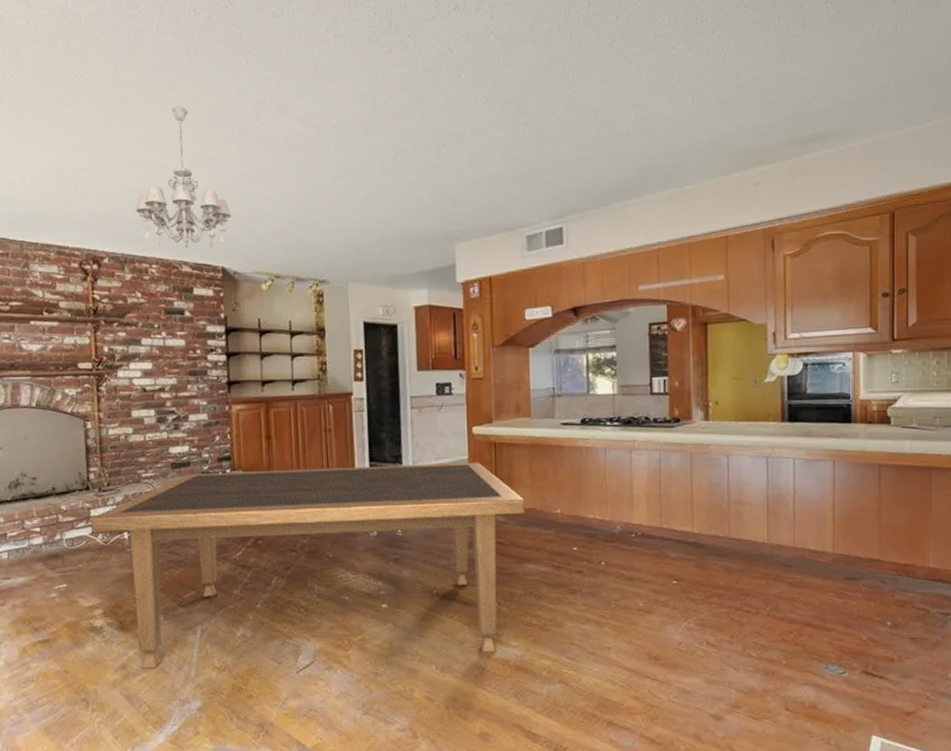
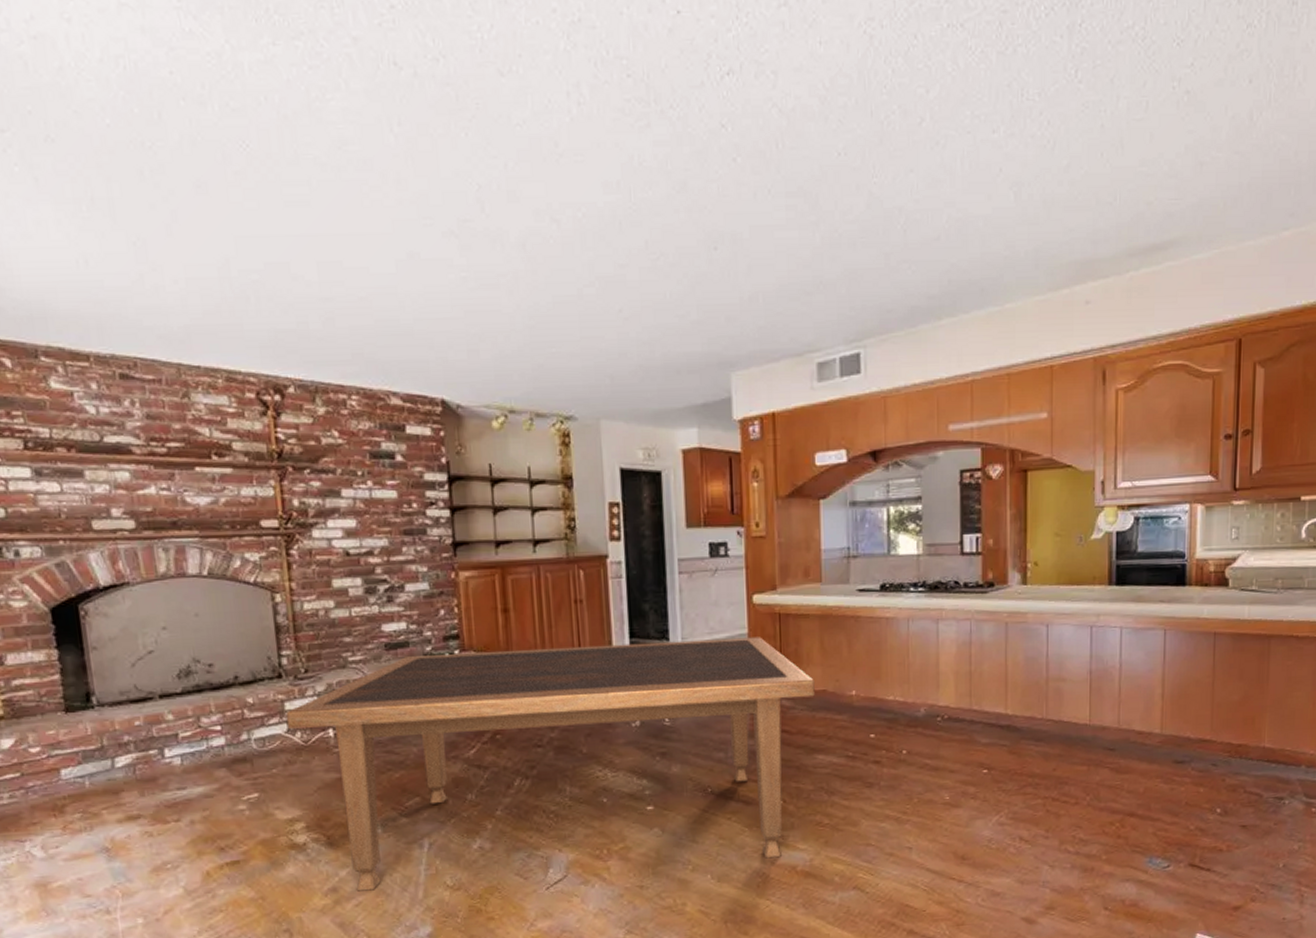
chandelier: present [136,106,231,249] -> none [327,190,451,376]

